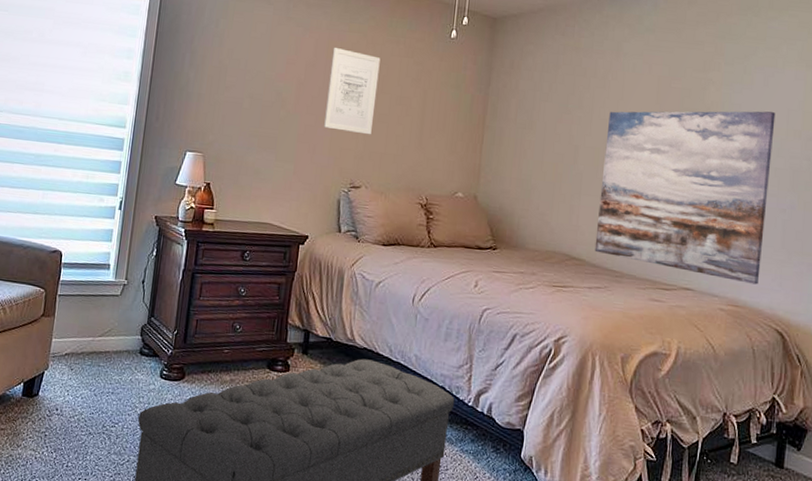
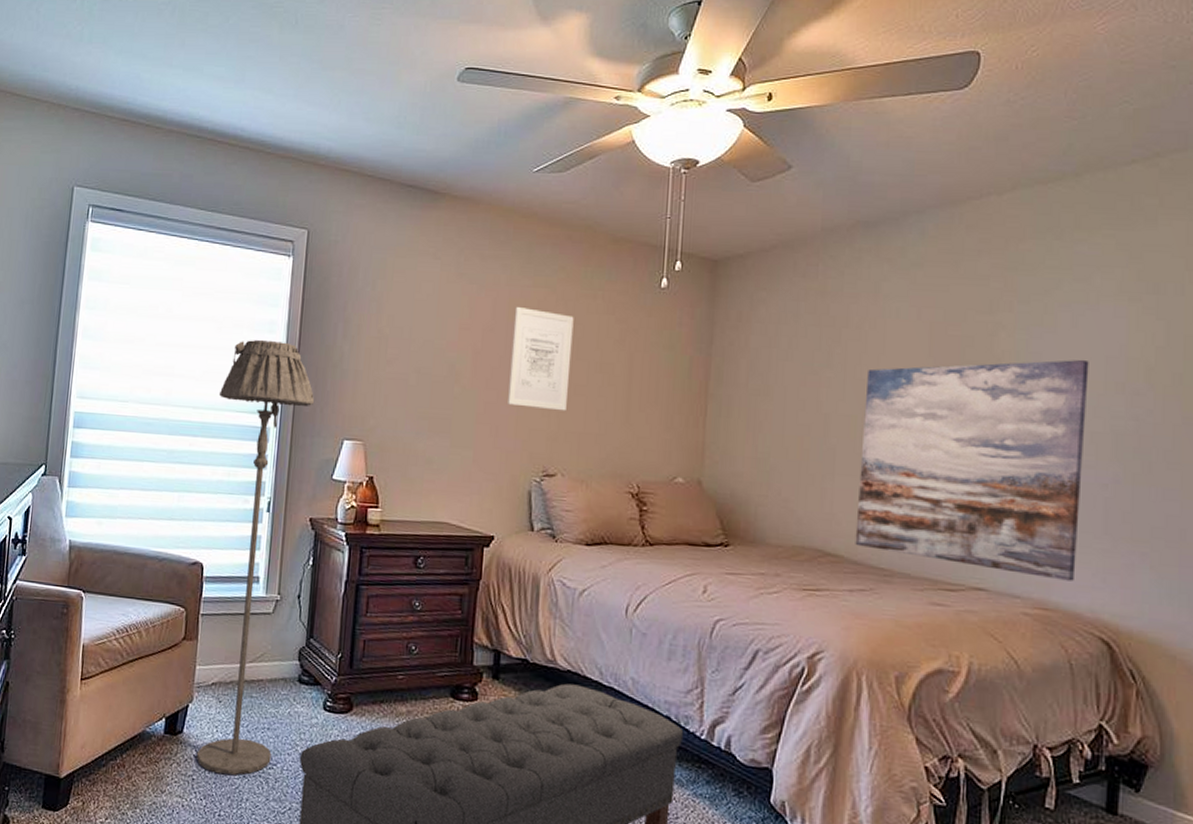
floor lamp: none [49,63,163,433] -> present [196,339,314,776]

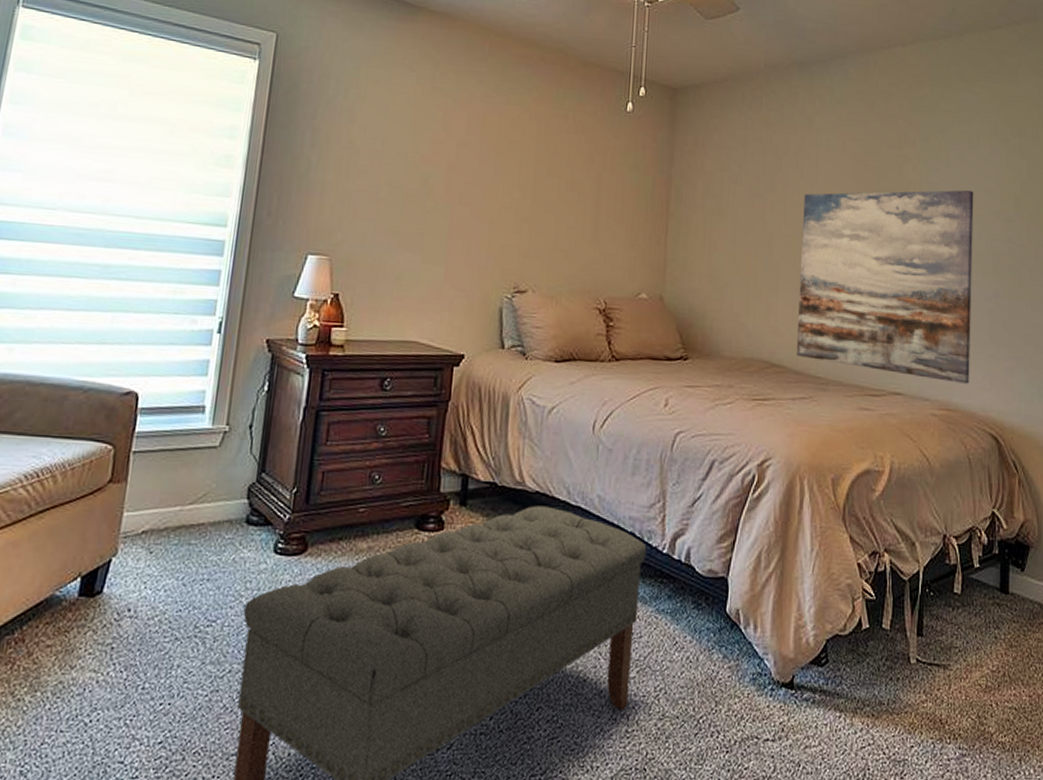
floor lamp: present [196,339,314,776] -> none [117,145,277,639]
wall art: present [508,307,574,412] -> none [481,123,546,228]

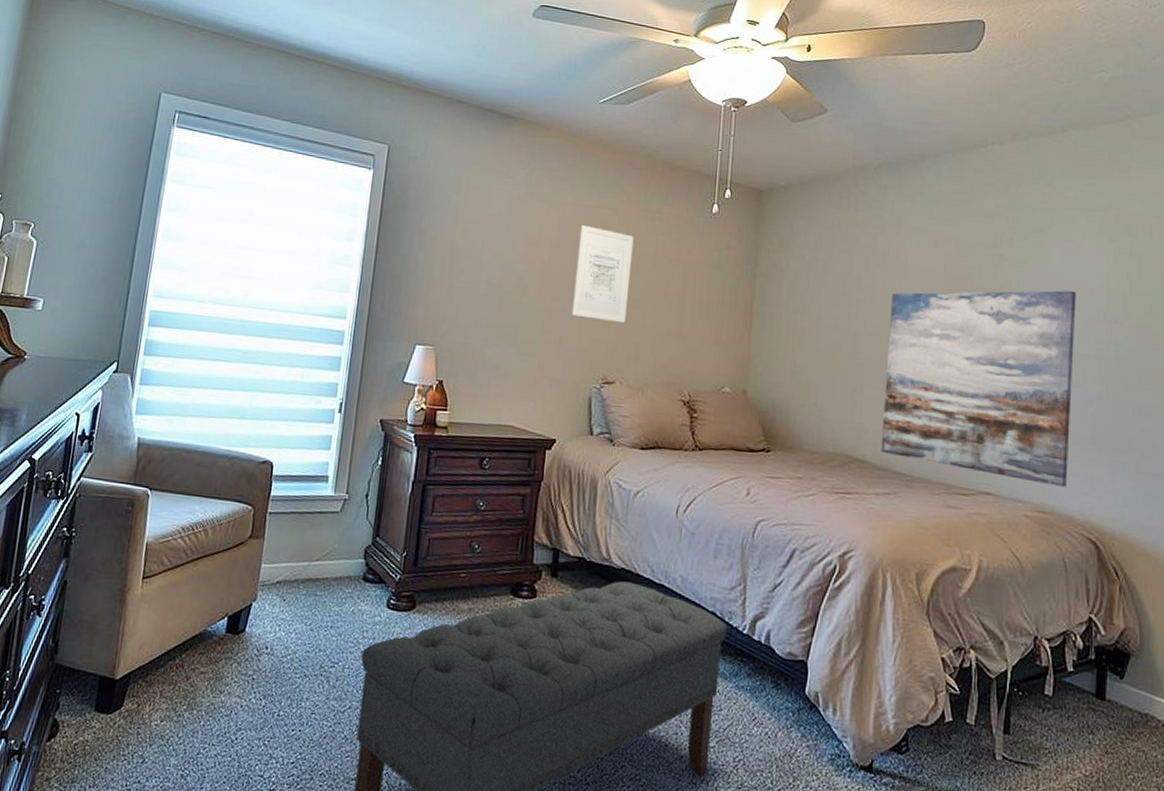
wall art: none [481,123,546,228] -> present [572,225,634,324]

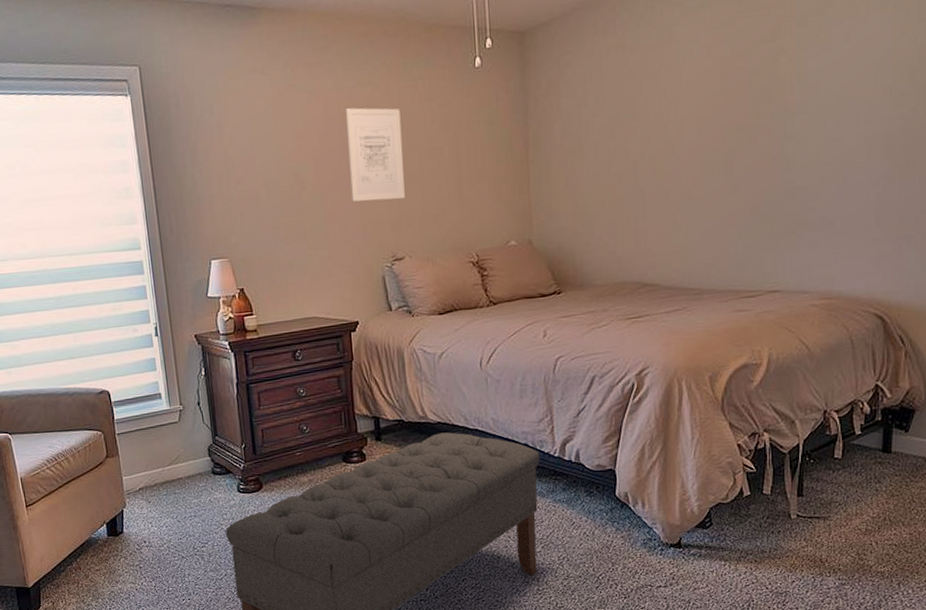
wall art: present [881,290,1076,487] -> none [667,70,861,274]

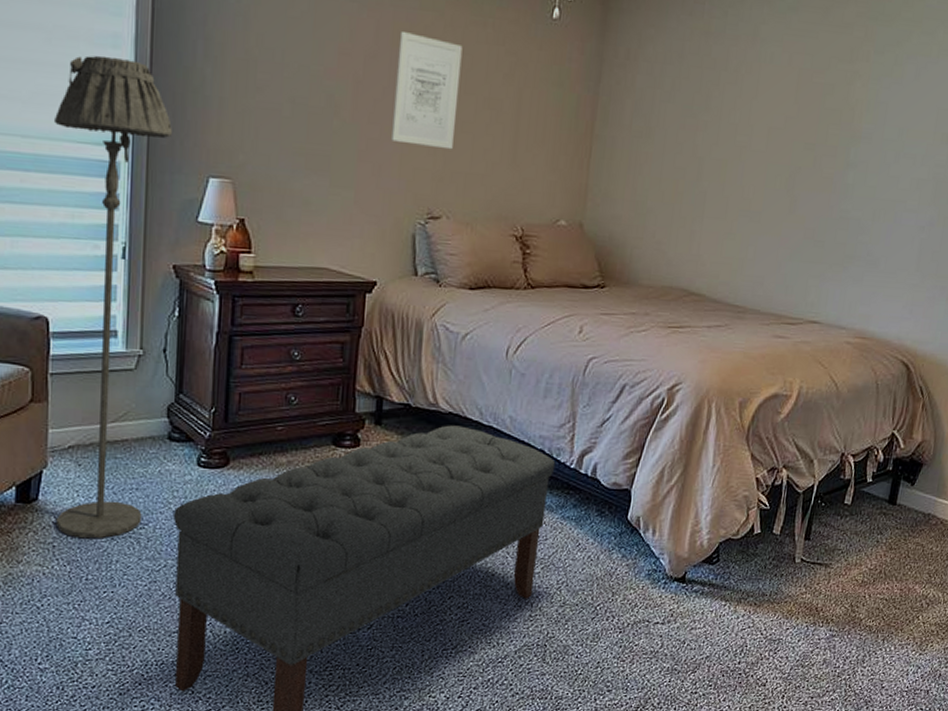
floor lamp: none [90,179,203,560] -> present [55,55,172,539]

